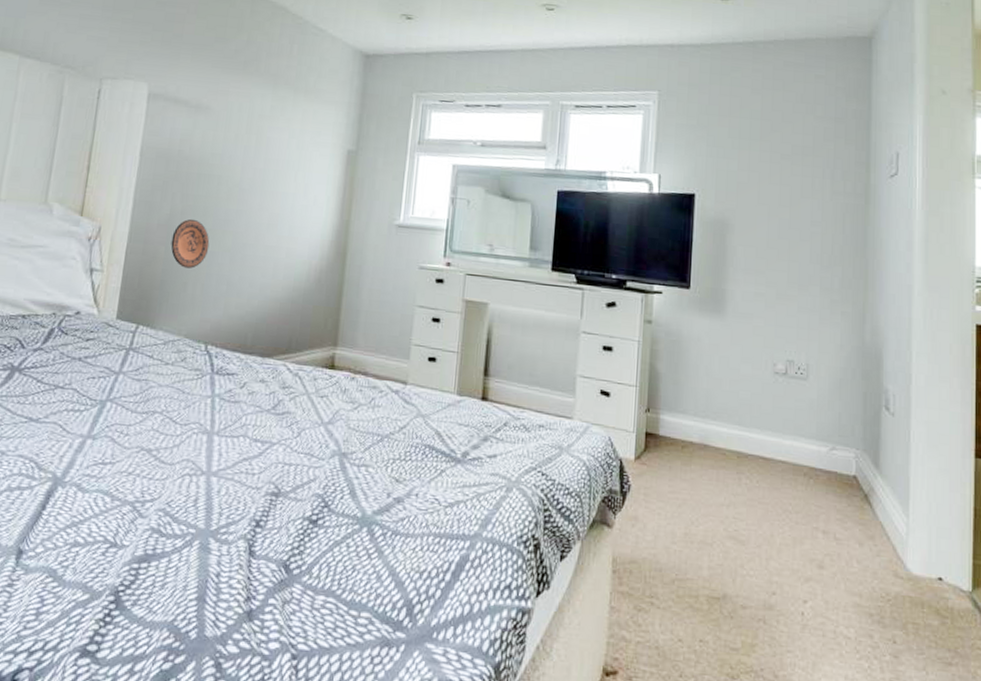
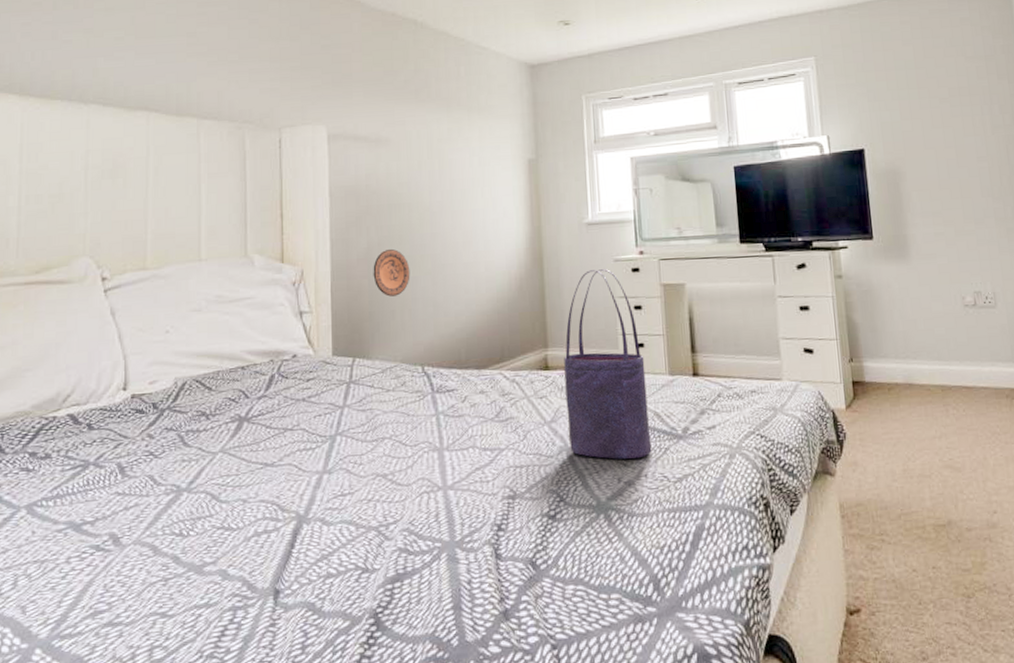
tote bag: none [343,273,435,476] -> present [564,269,652,460]

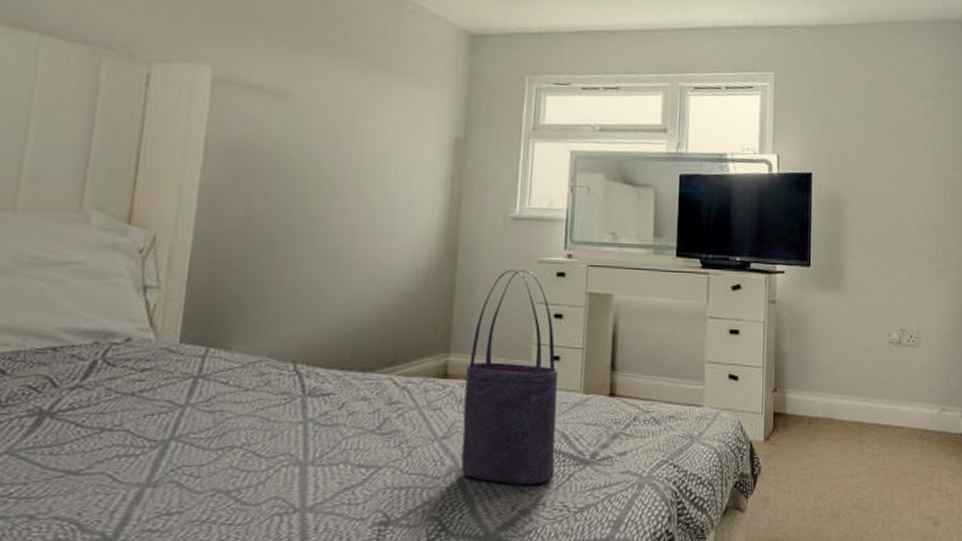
decorative plate: present [373,248,410,297] -> none [246,221,296,278]

